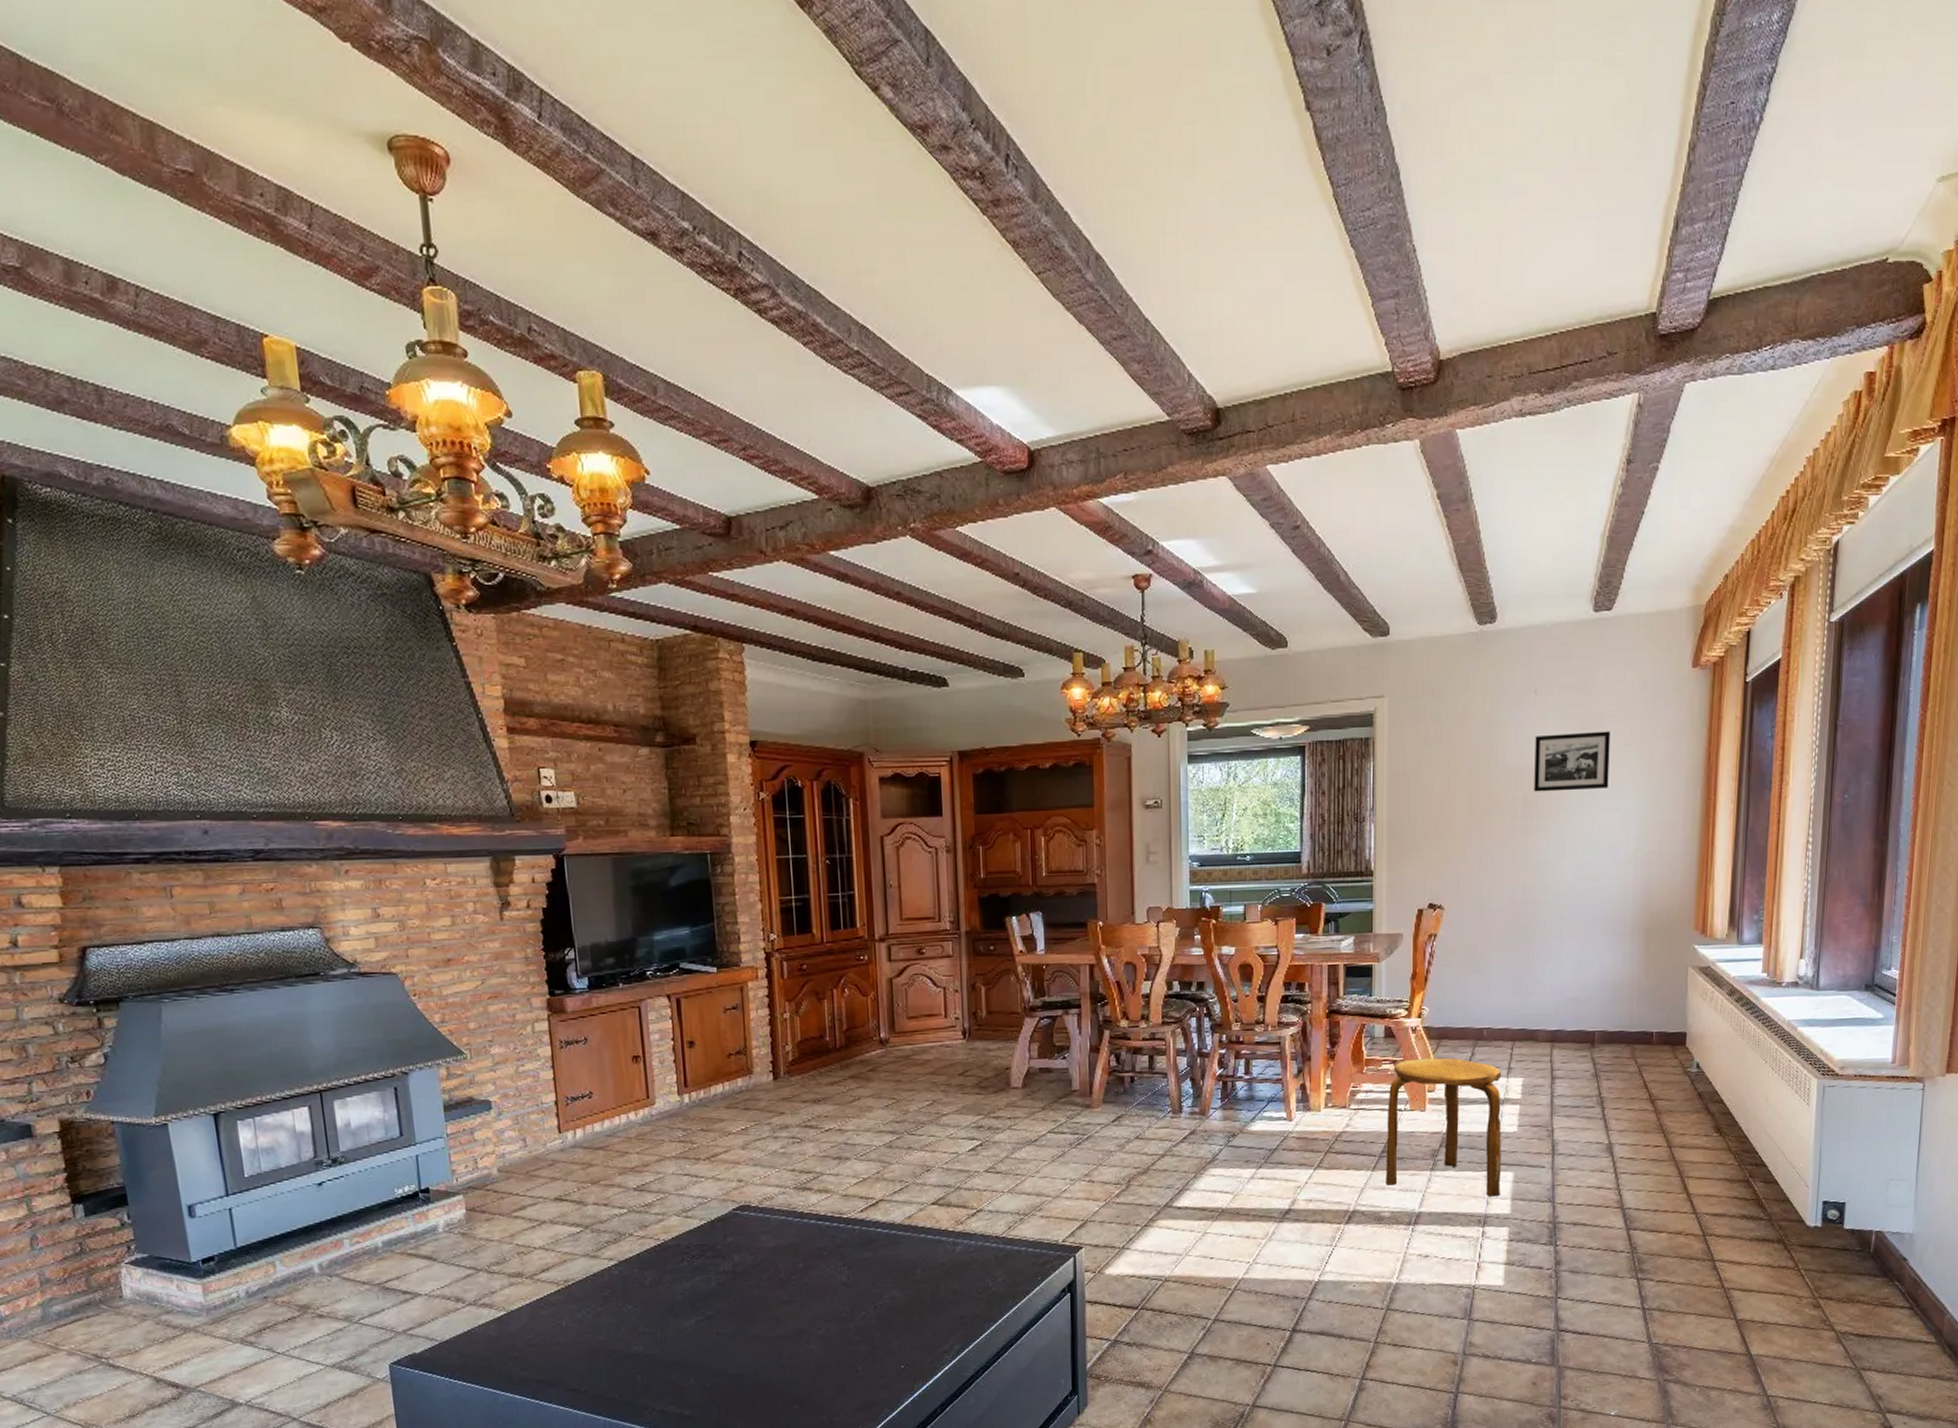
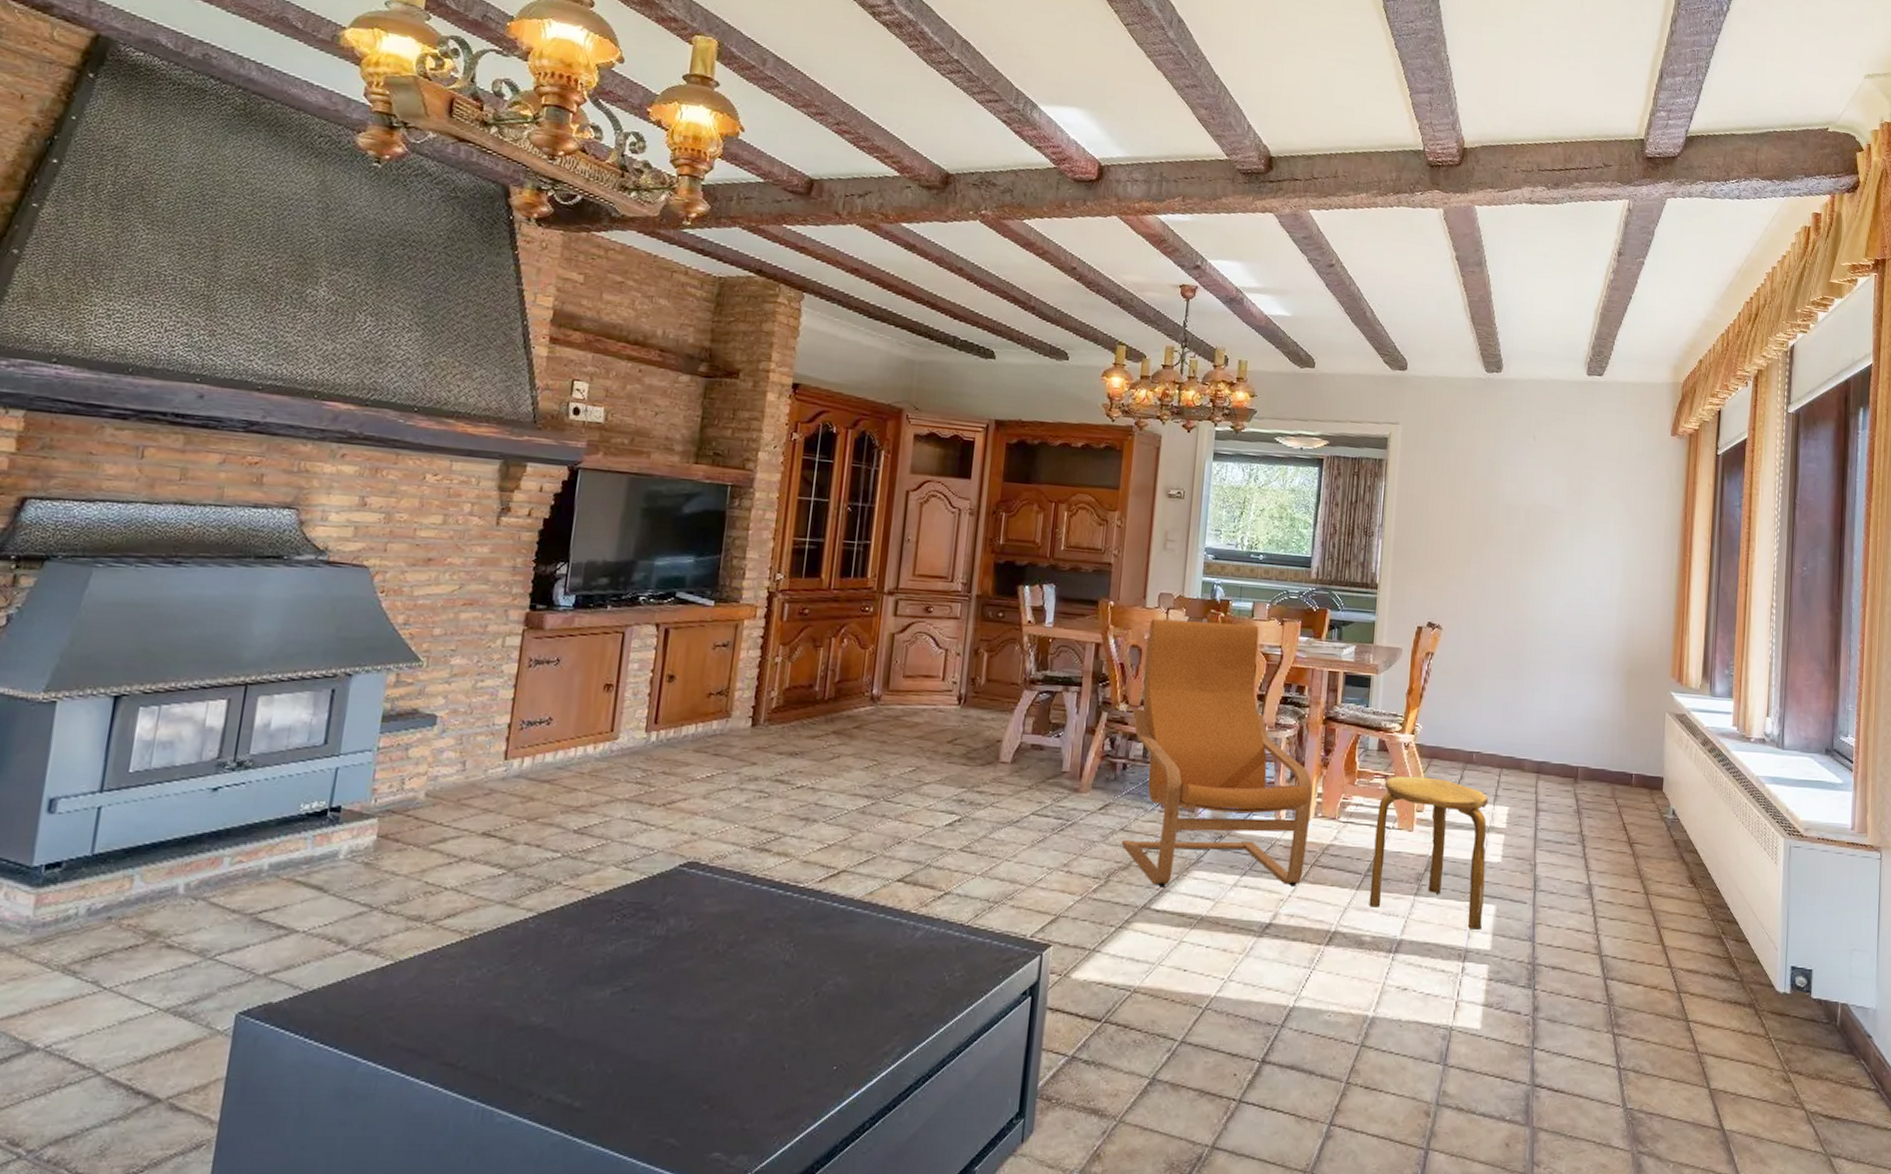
armchair: none [1133,928,1321,1187] -> present [1121,618,1313,888]
picture frame: present [1534,731,1611,792] -> none [1529,478,1599,534]

